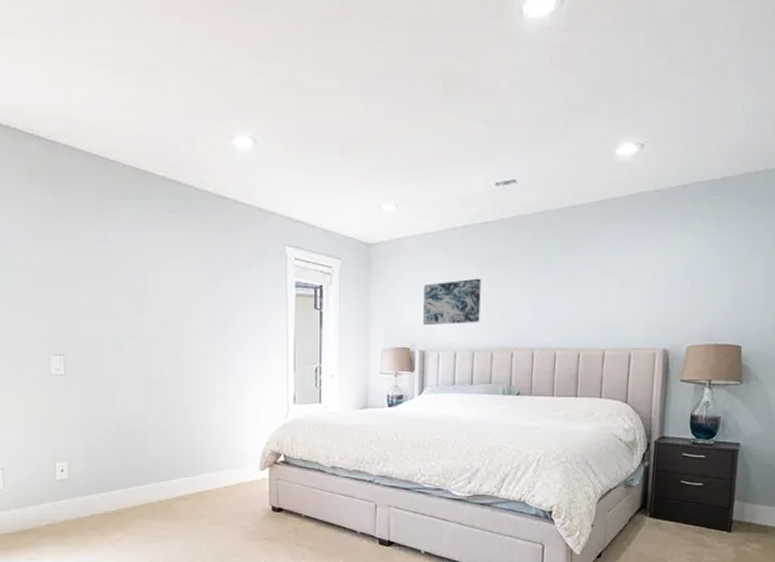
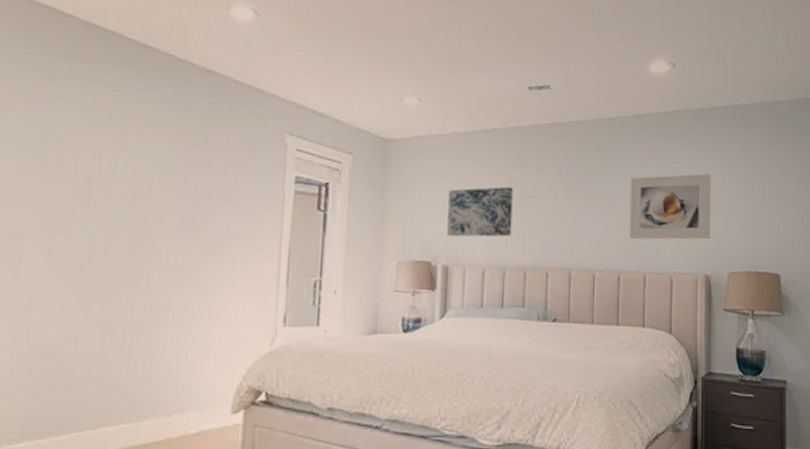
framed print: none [590,253,675,320] -> present [629,173,711,240]

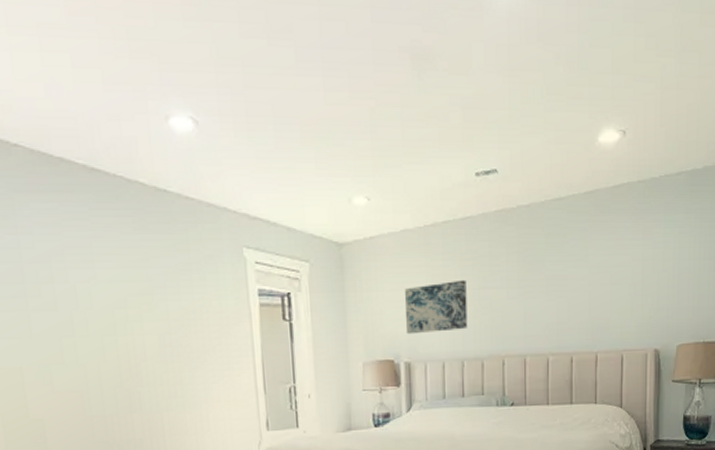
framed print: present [629,173,711,240] -> none [581,248,662,321]

